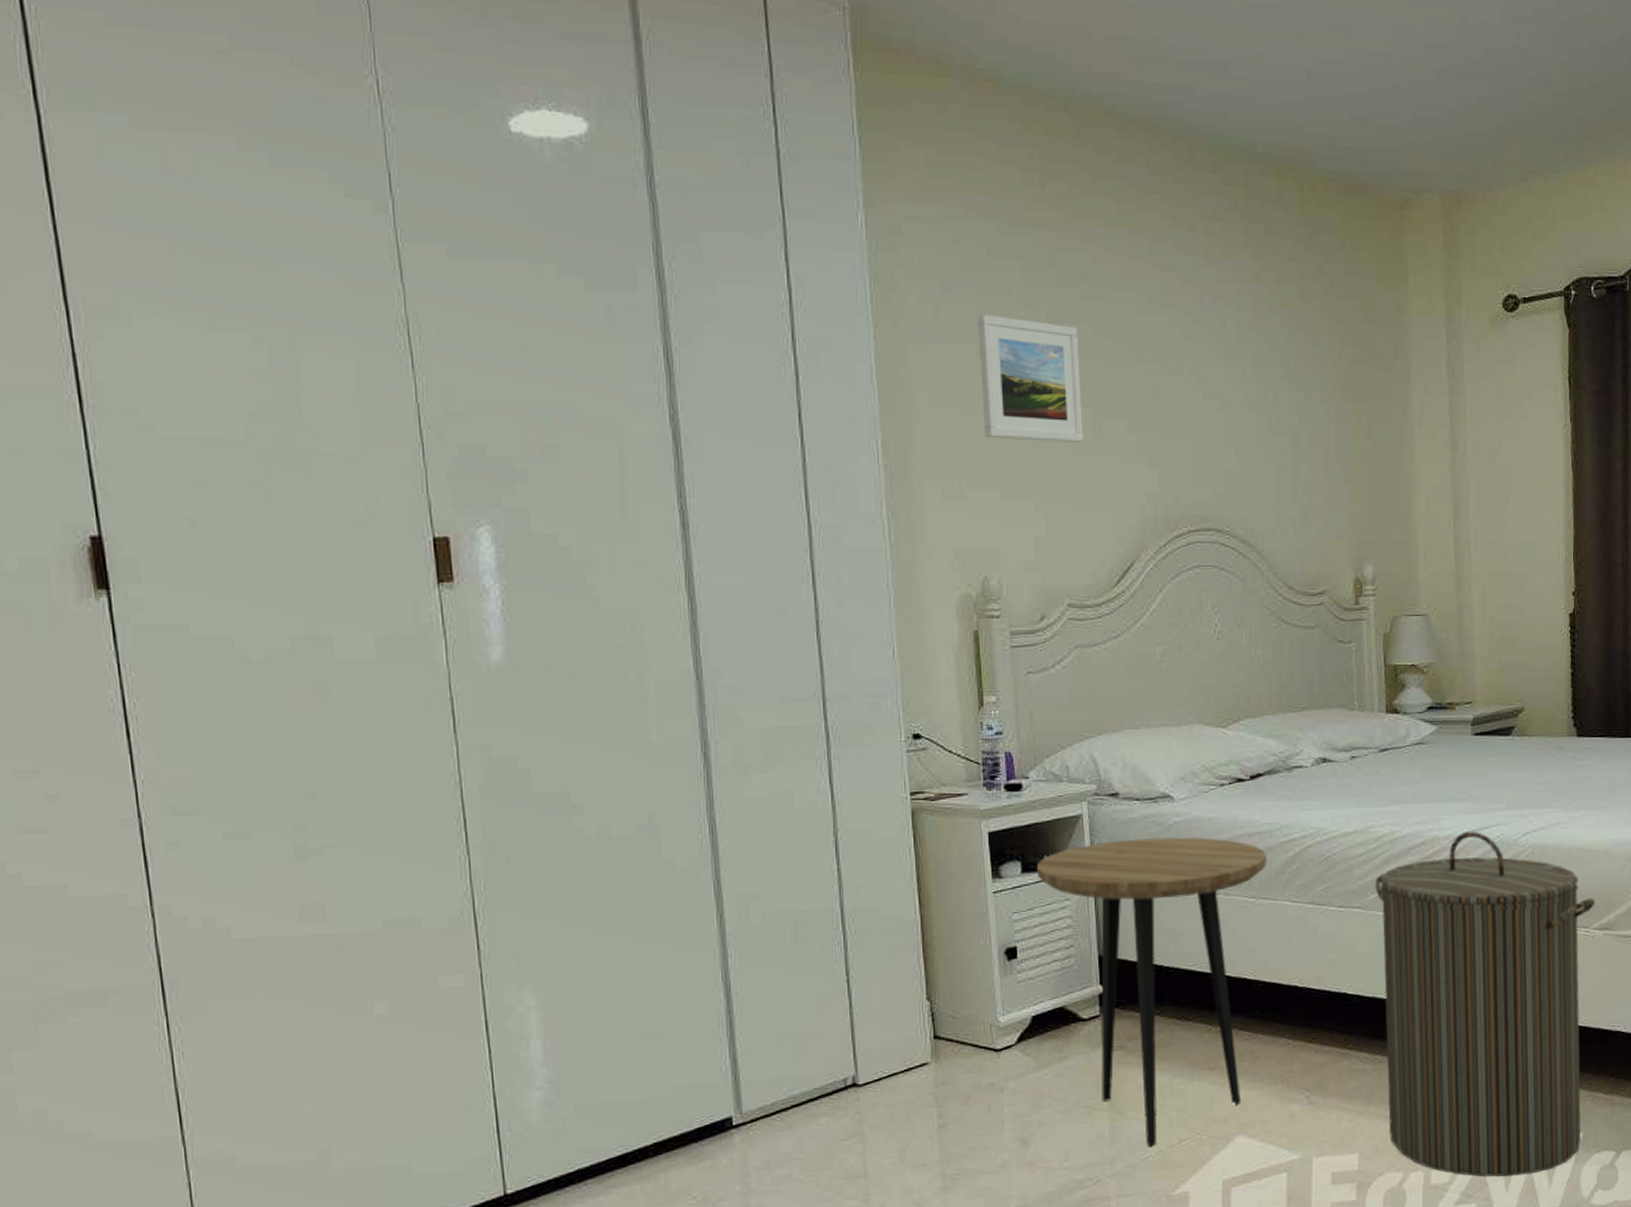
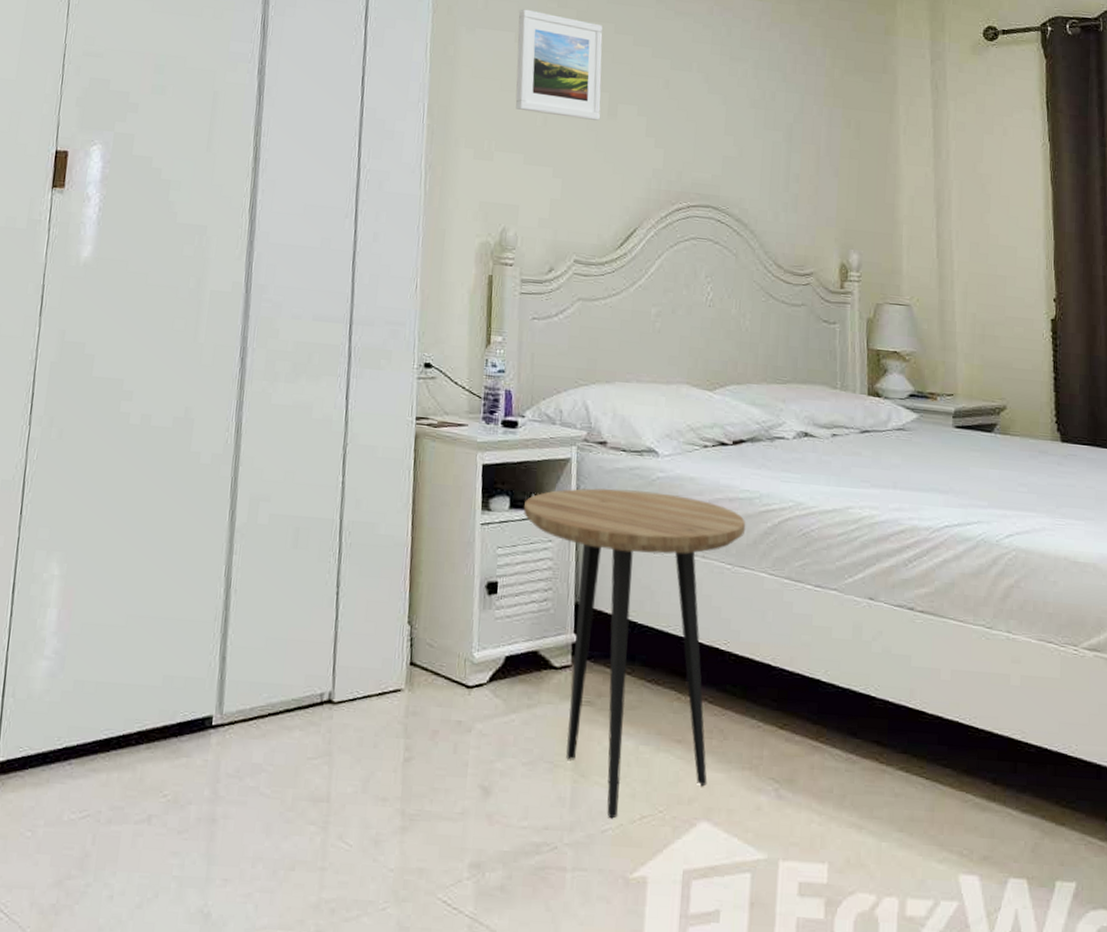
laundry hamper: present [1375,831,1595,1177] -> none [853,525,1084,923]

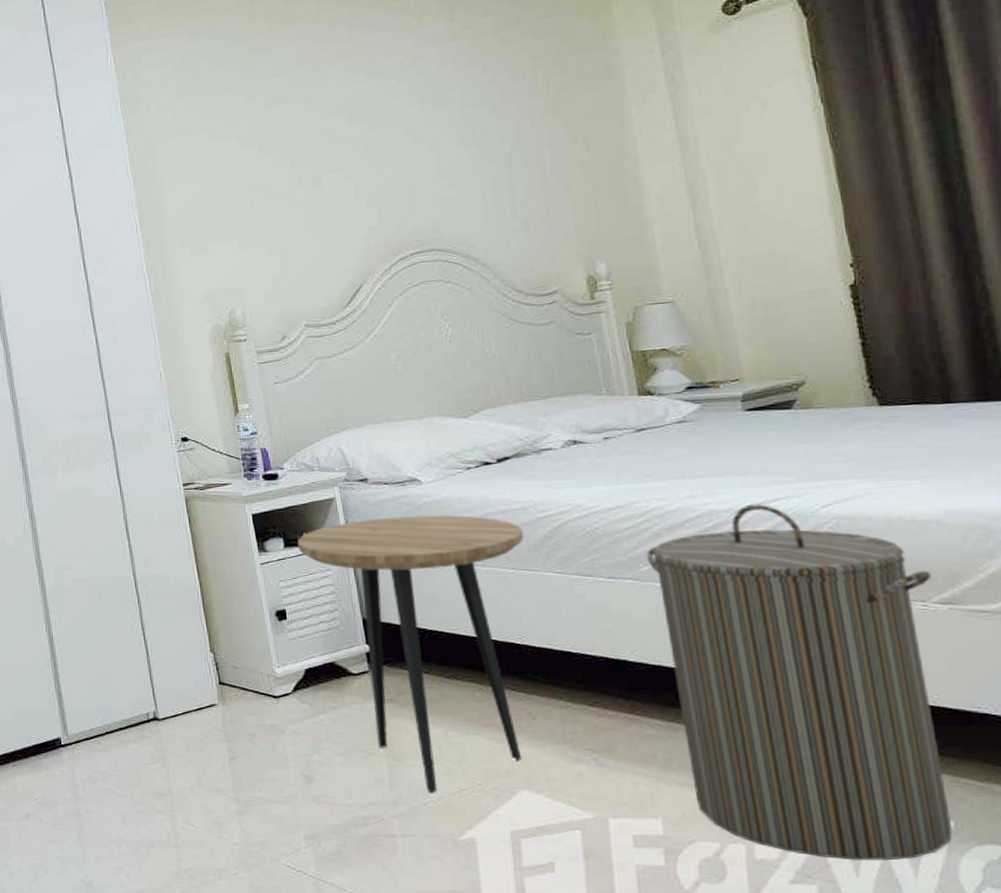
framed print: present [515,9,603,121] -> none [207,105,307,202]
laundry hamper: none [853,525,1084,923] -> present [647,504,953,861]

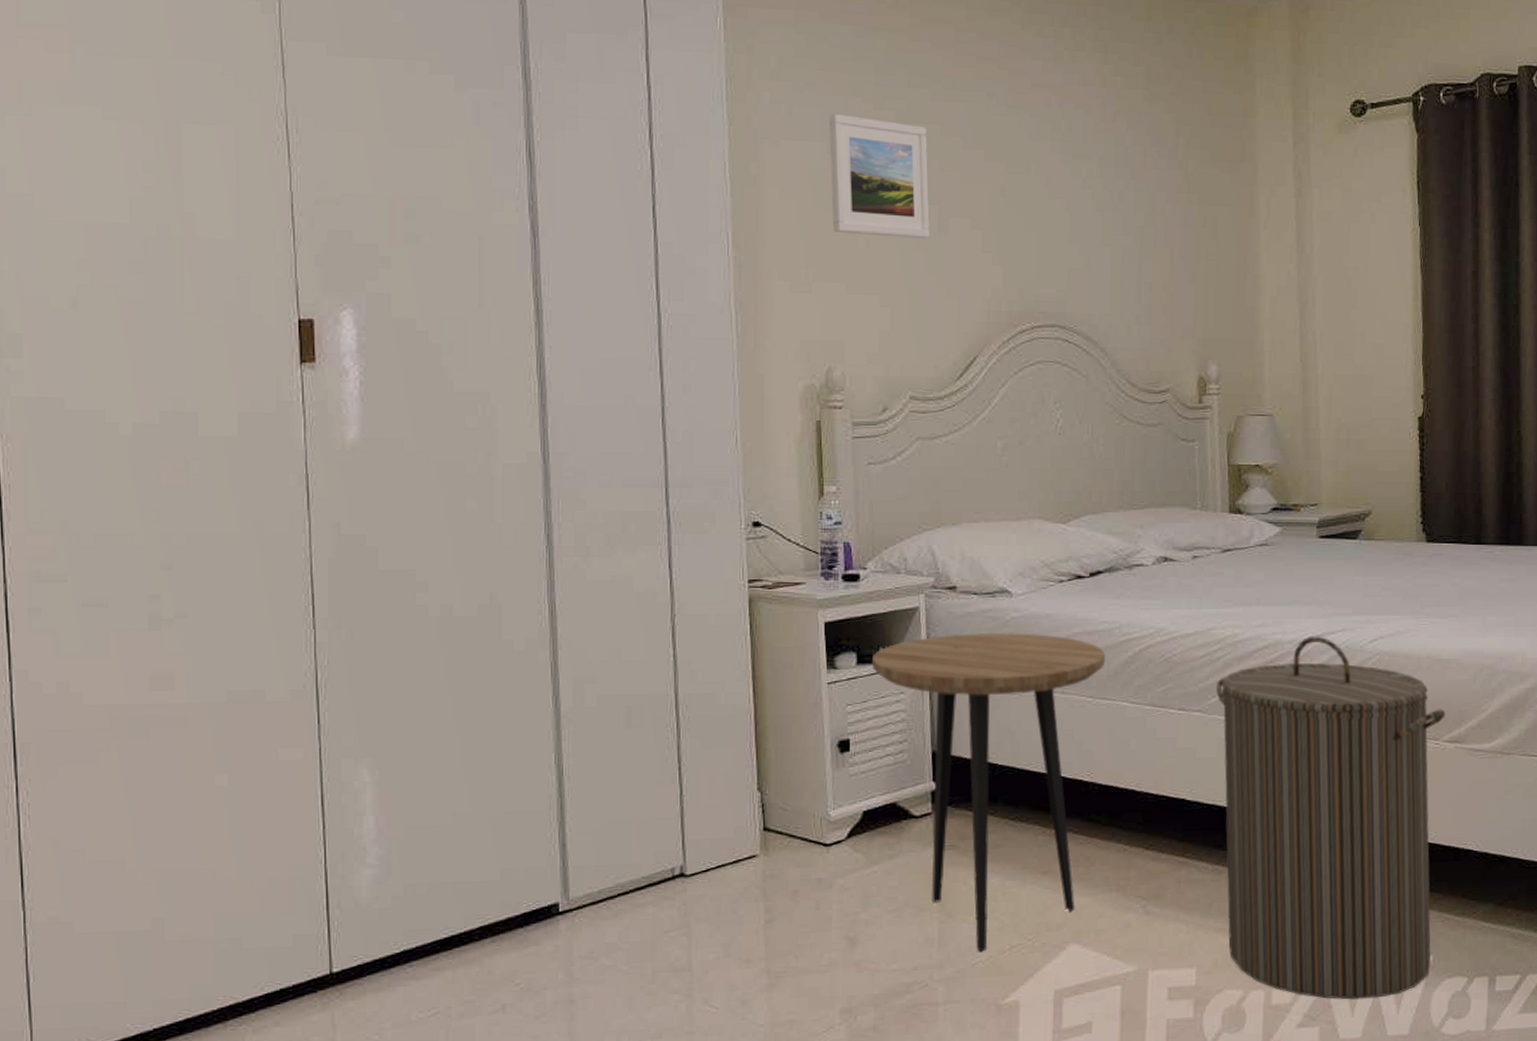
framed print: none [207,105,307,202] -> present [828,113,931,238]

